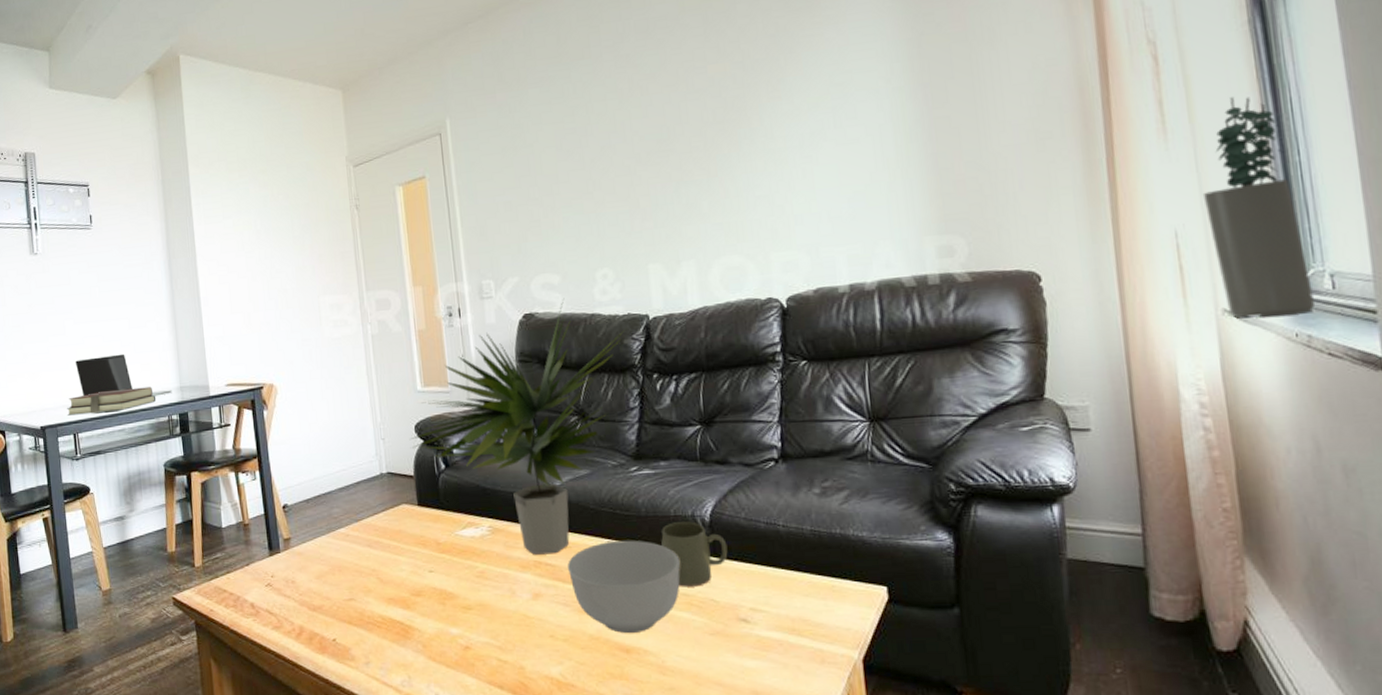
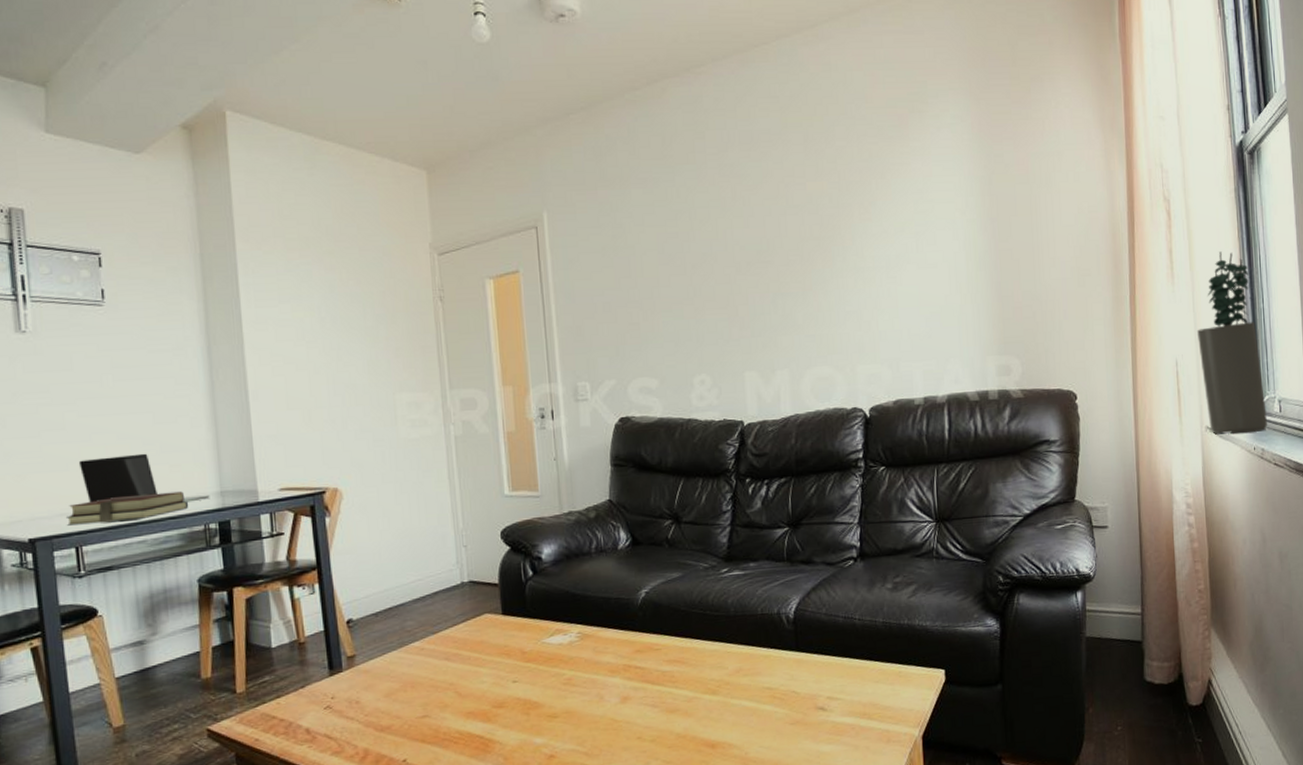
plant: present [410,298,623,555] -> none [495,402,718,659]
bowl: present [568,540,681,634] -> none [657,639,766,730]
mug: present [661,521,728,587] -> none [748,619,809,682]

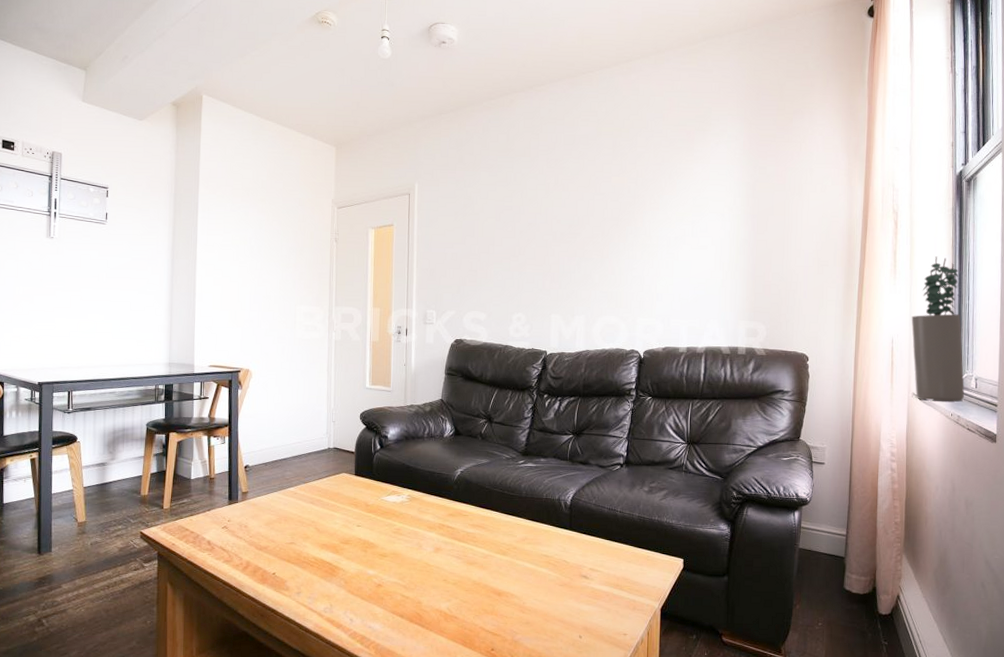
books: present [65,491,189,526] -> none [64,359,147,377]
laptop: present [78,453,210,503] -> none [77,330,161,368]

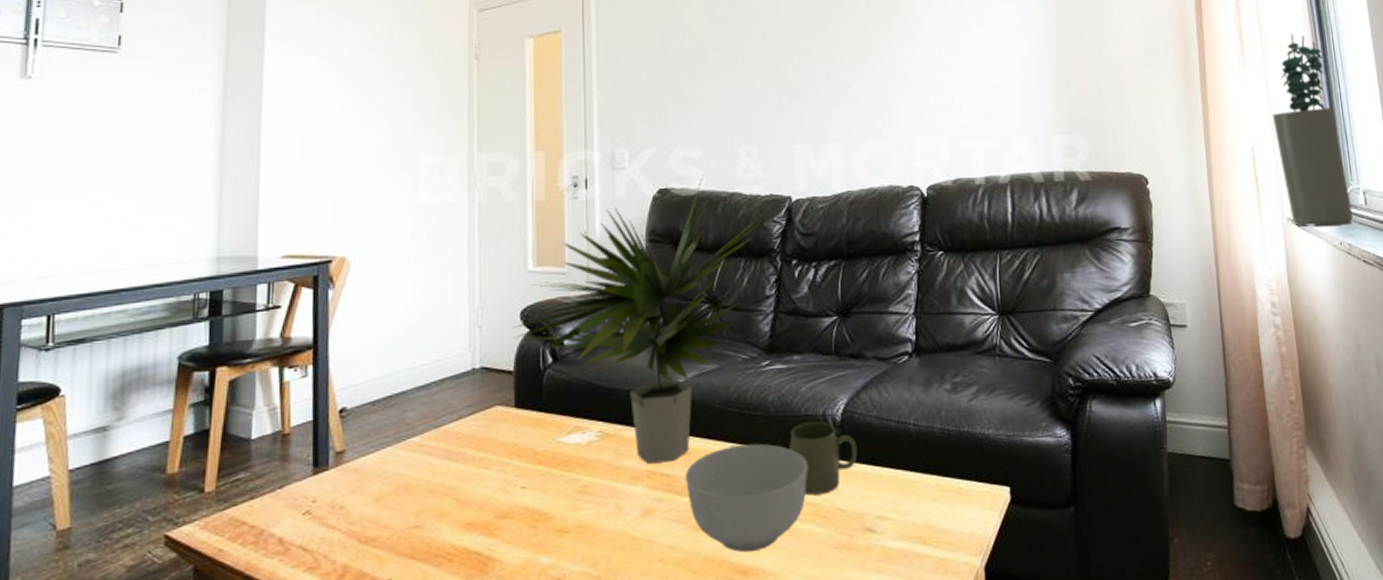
plant: none [356,331,526,520] -> present [514,174,763,464]
bowl: none [464,513,546,582] -> present [686,443,808,553]
mug: none [534,503,580,551] -> present [789,421,858,496]

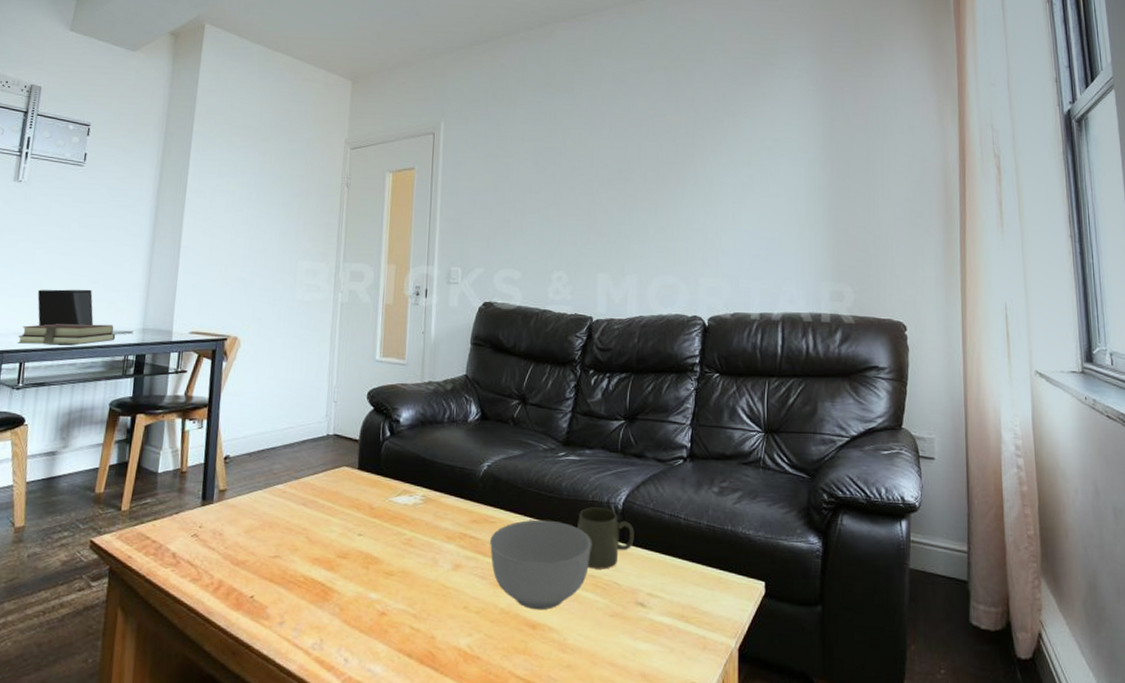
books: none [40,256,180,291] -> present [16,323,116,345]
laptop: none [65,212,204,269] -> present [37,289,134,335]
plant: present [514,174,763,464] -> none [361,292,568,528]
vase: present [1271,34,1353,227] -> none [1026,207,1099,382]

